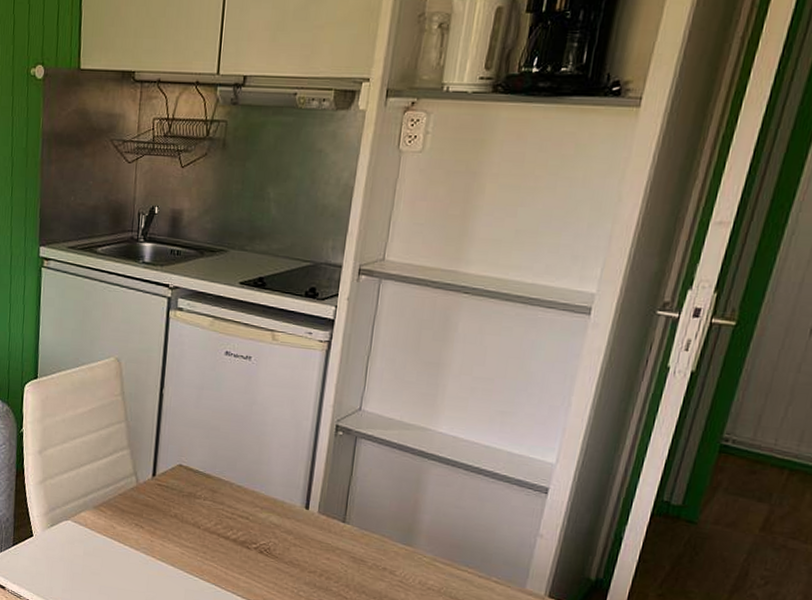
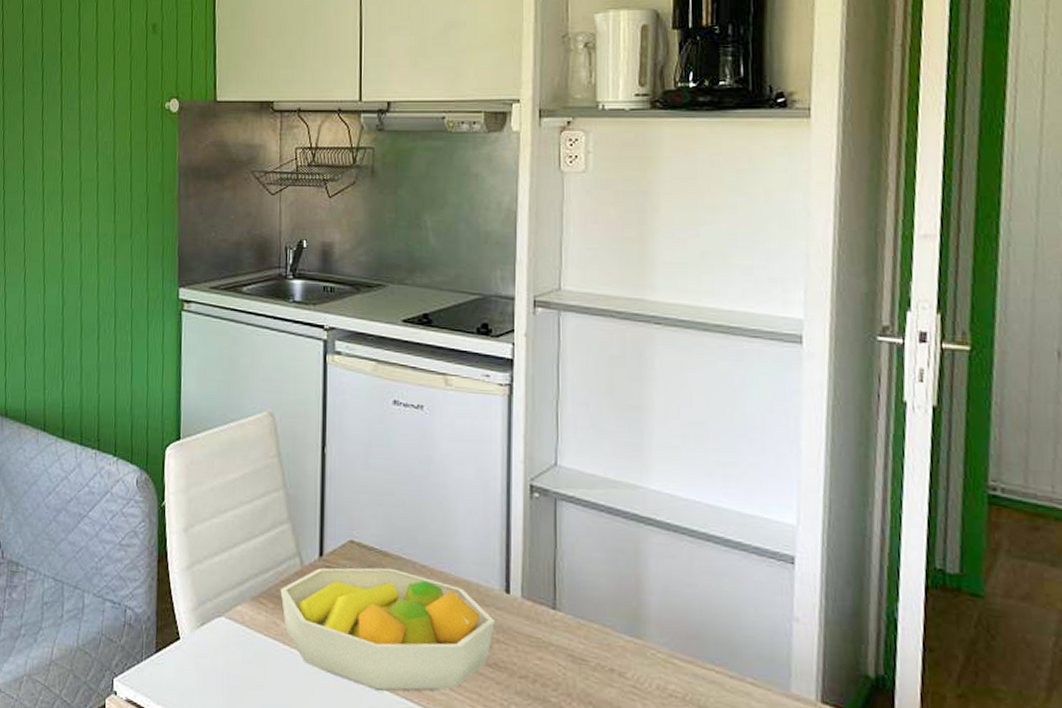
fruit bowl: none [118,485,294,581] -> present [280,567,495,692]

